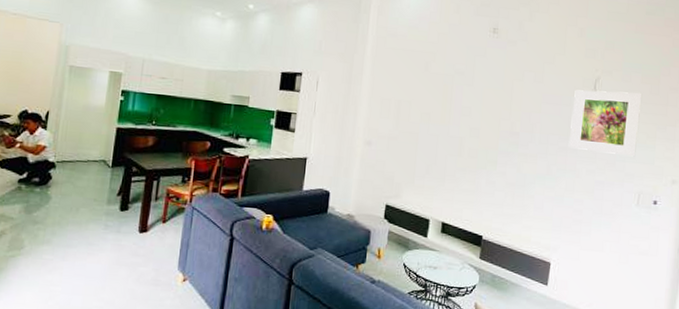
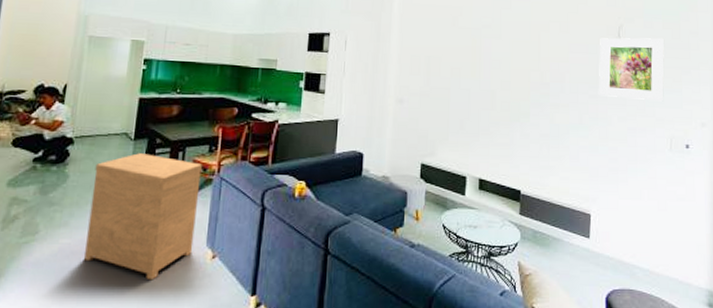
nightstand: none [64,180,175,298] -> present [83,153,202,281]

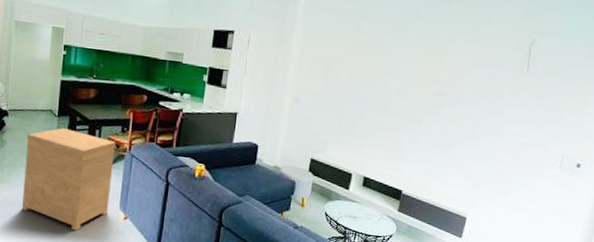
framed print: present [598,38,664,102] -> none [495,52,578,121]

